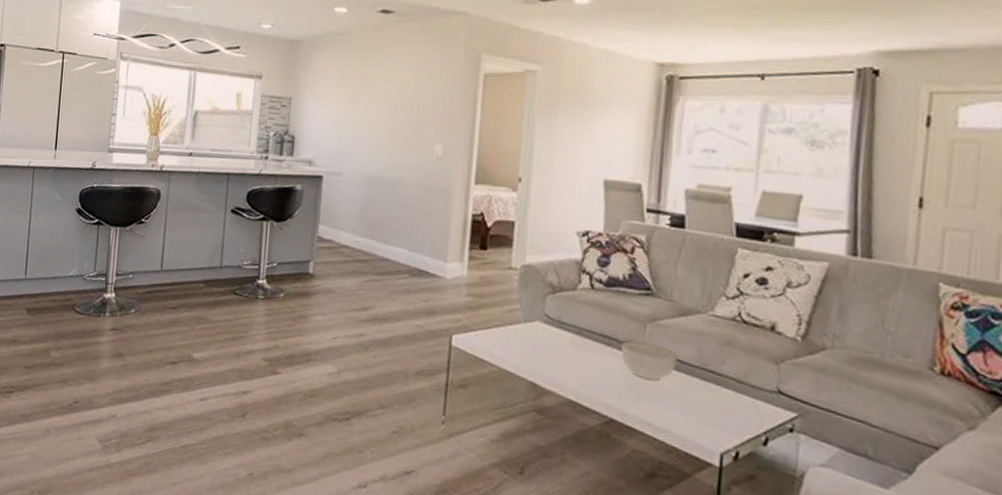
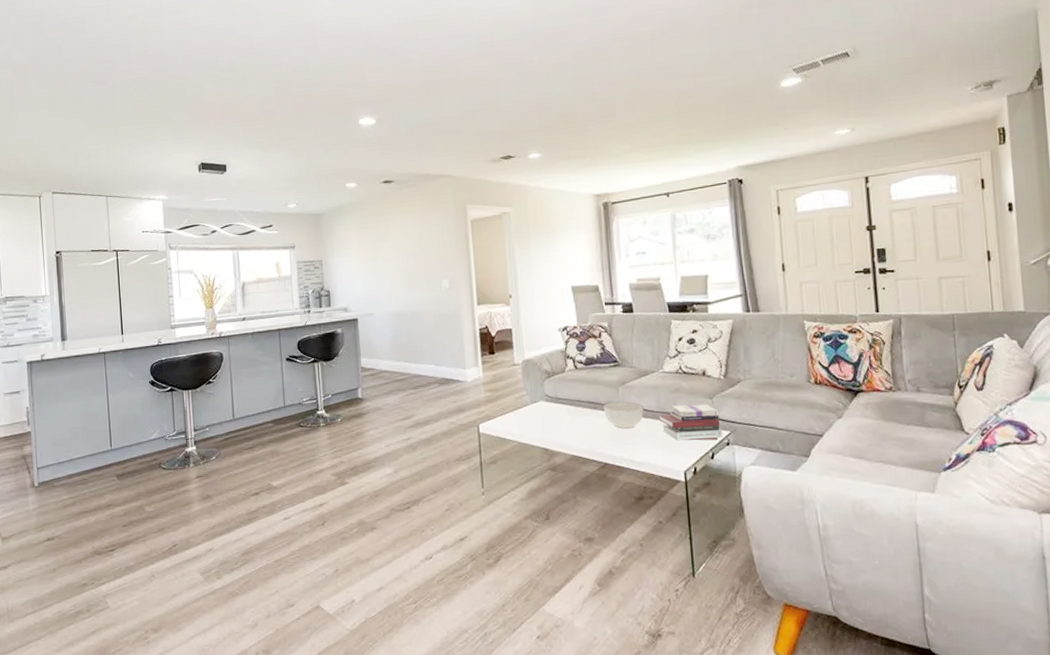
books: none [697,362,787,421] -> present [659,404,723,441]

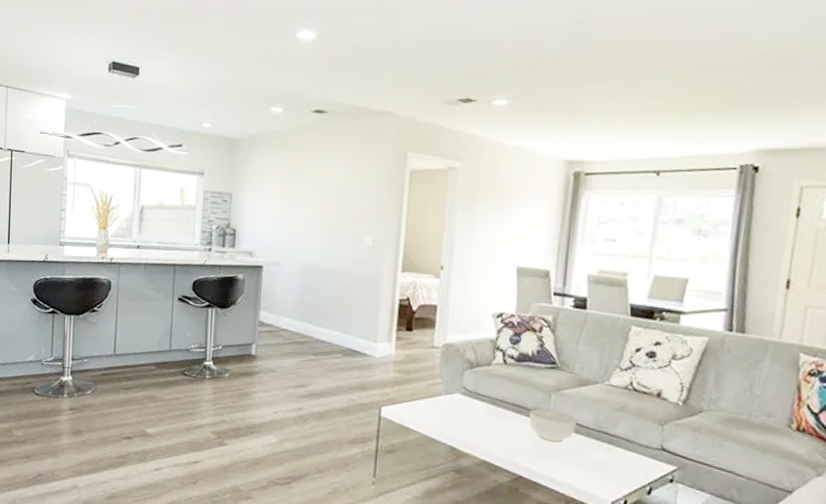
books: present [659,404,723,441] -> none [593,425,669,474]

